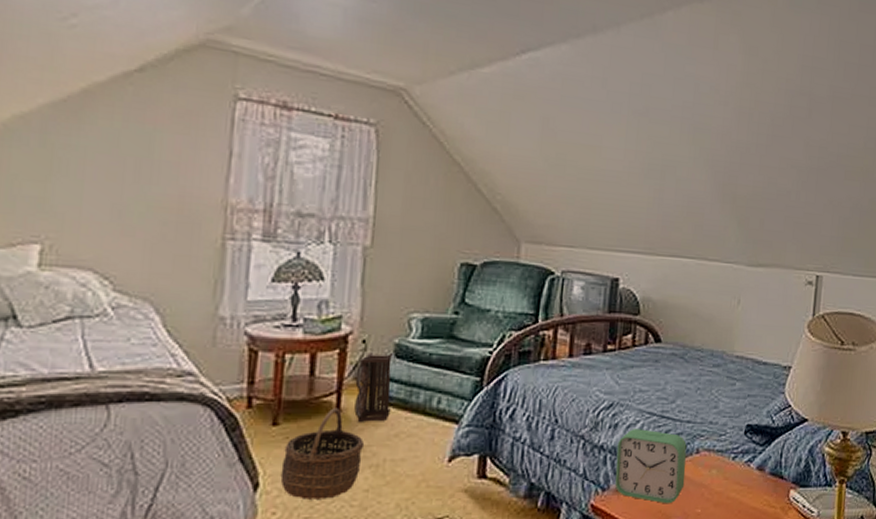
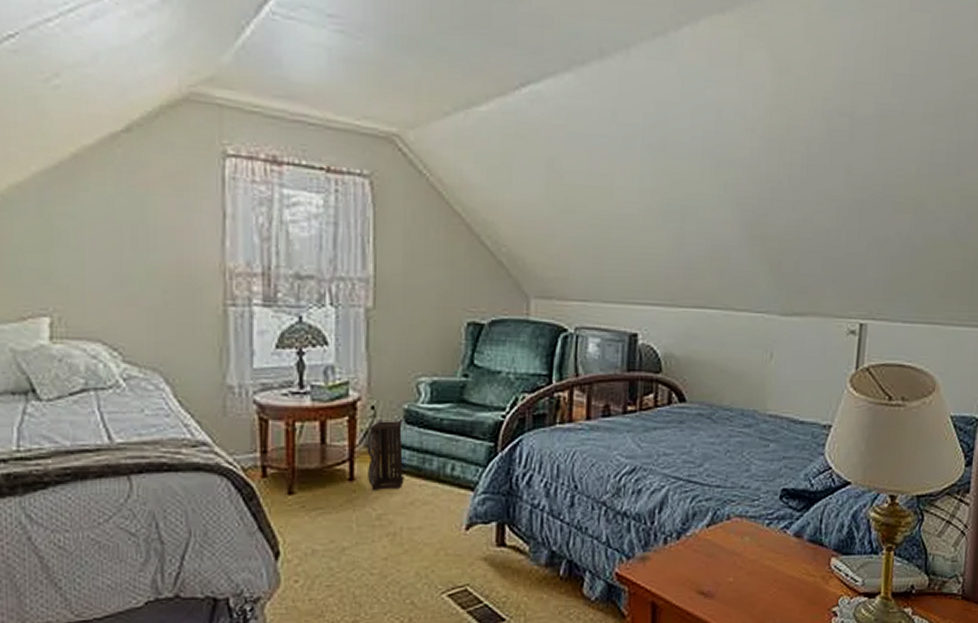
wicker basket: present [280,408,365,500] -> none [300,476,381,568]
alarm clock: present [615,429,687,504] -> none [640,494,716,573]

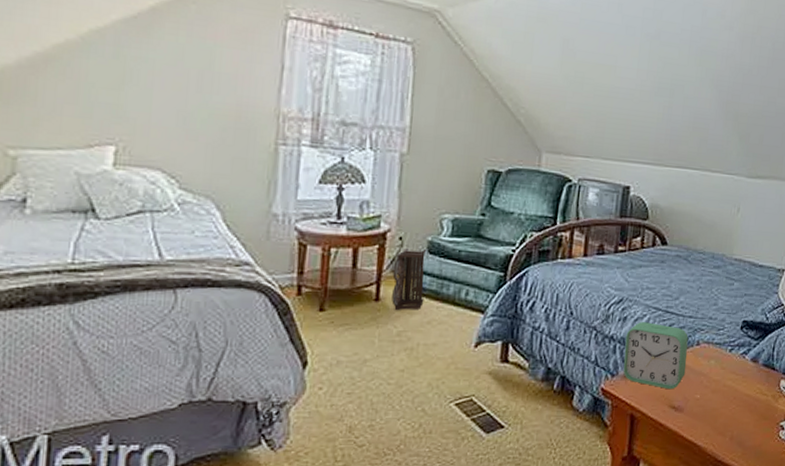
alarm clock: none [640,494,716,573] -> present [623,322,688,390]

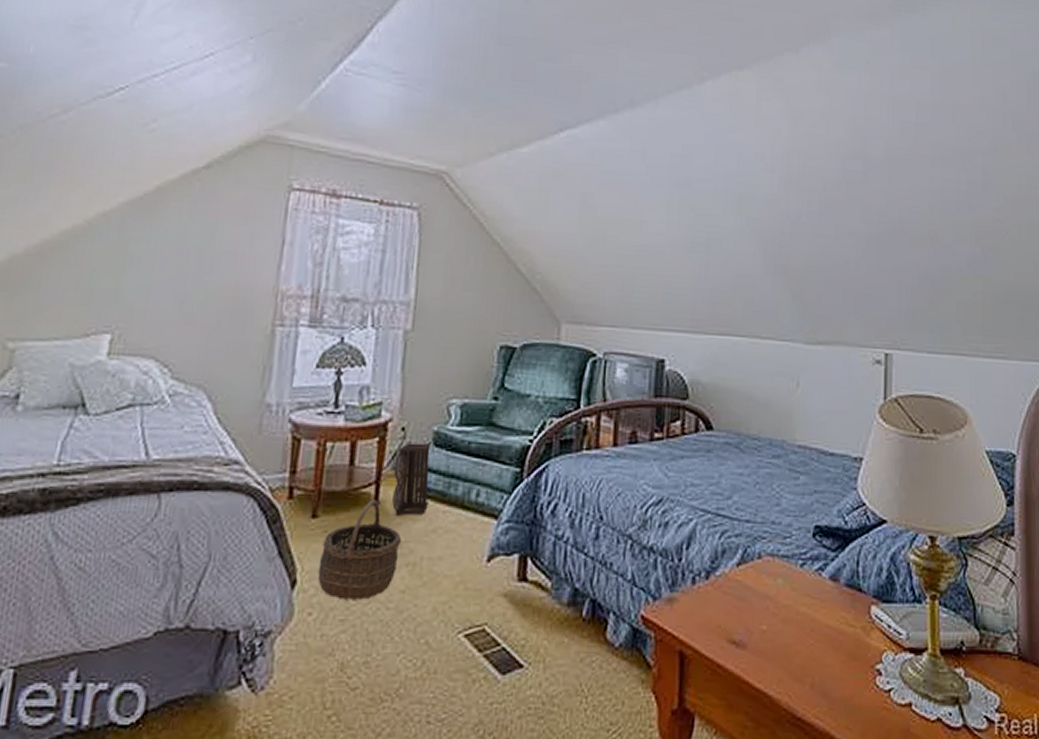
wicker basket: none [326,297,401,377] -> present [317,500,402,600]
alarm clock: present [623,322,688,390] -> none [667,528,747,618]

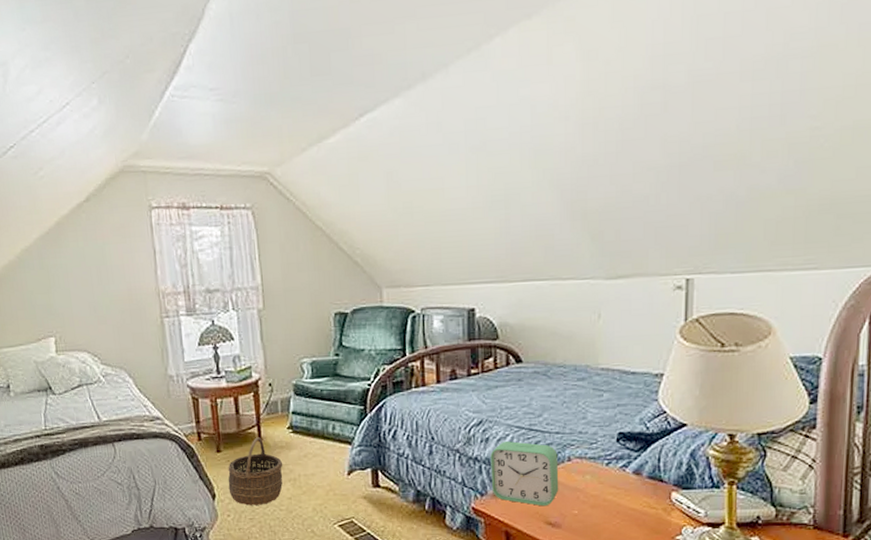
magazine rack: present [392,440,433,516] -> none [268,391,298,447]
alarm clock: none [667,528,747,618] -> present [490,441,559,507]

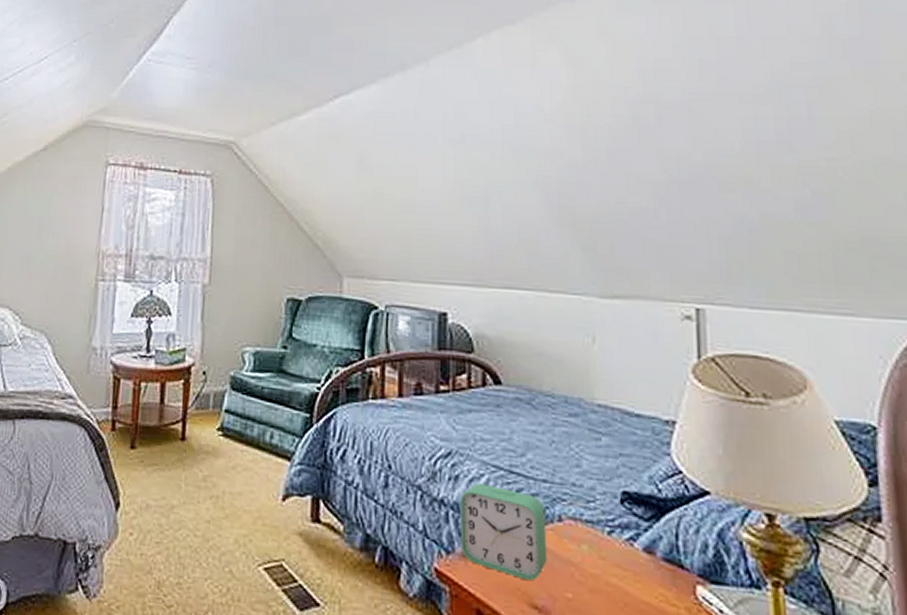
wicker basket: present [228,437,283,506] -> none [136,435,206,526]

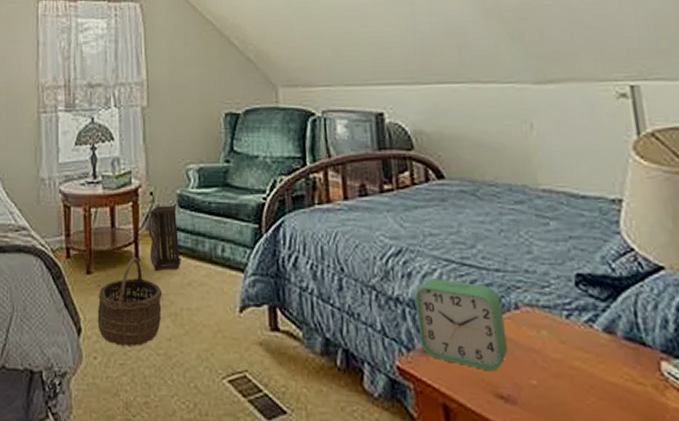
wicker basket: none [136,435,206,526] -> present [97,257,163,346]
magazine rack: none [197,383,230,452] -> present [148,203,181,271]

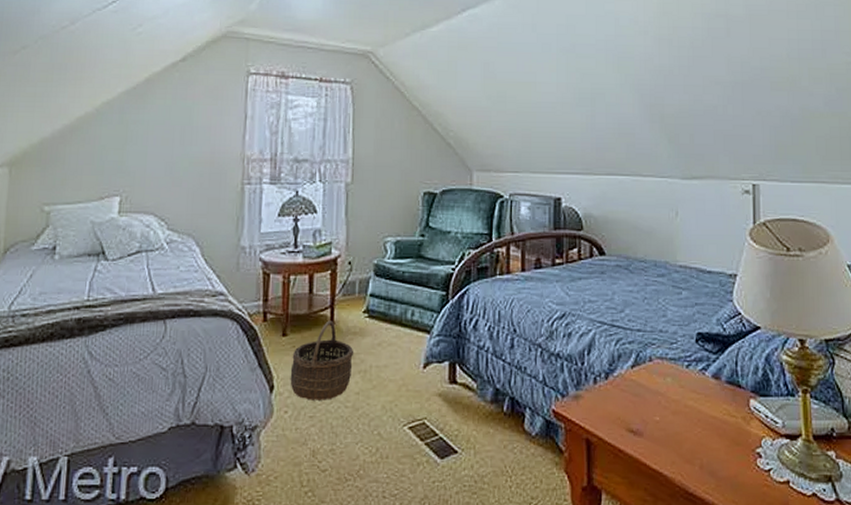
magazine rack: present [148,203,181,271] -> none [344,271,374,333]
alarm clock: present [415,279,508,371] -> none [573,338,641,411]

